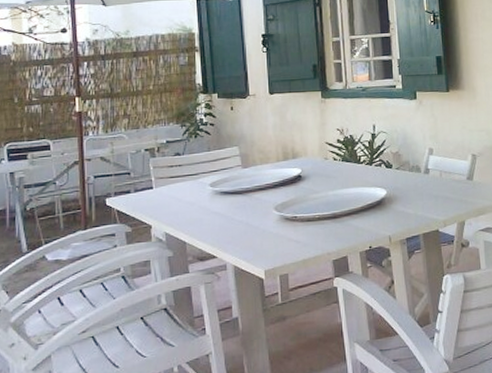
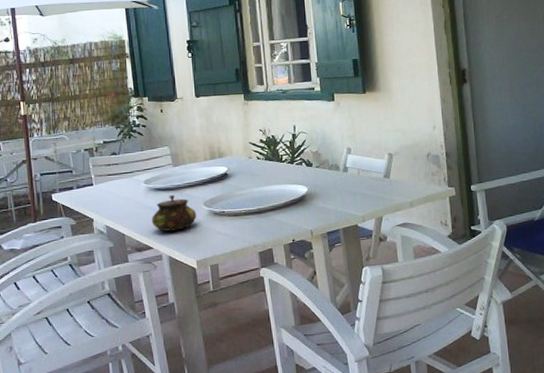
teapot: none [216,198,267,239] -> present [151,194,197,232]

